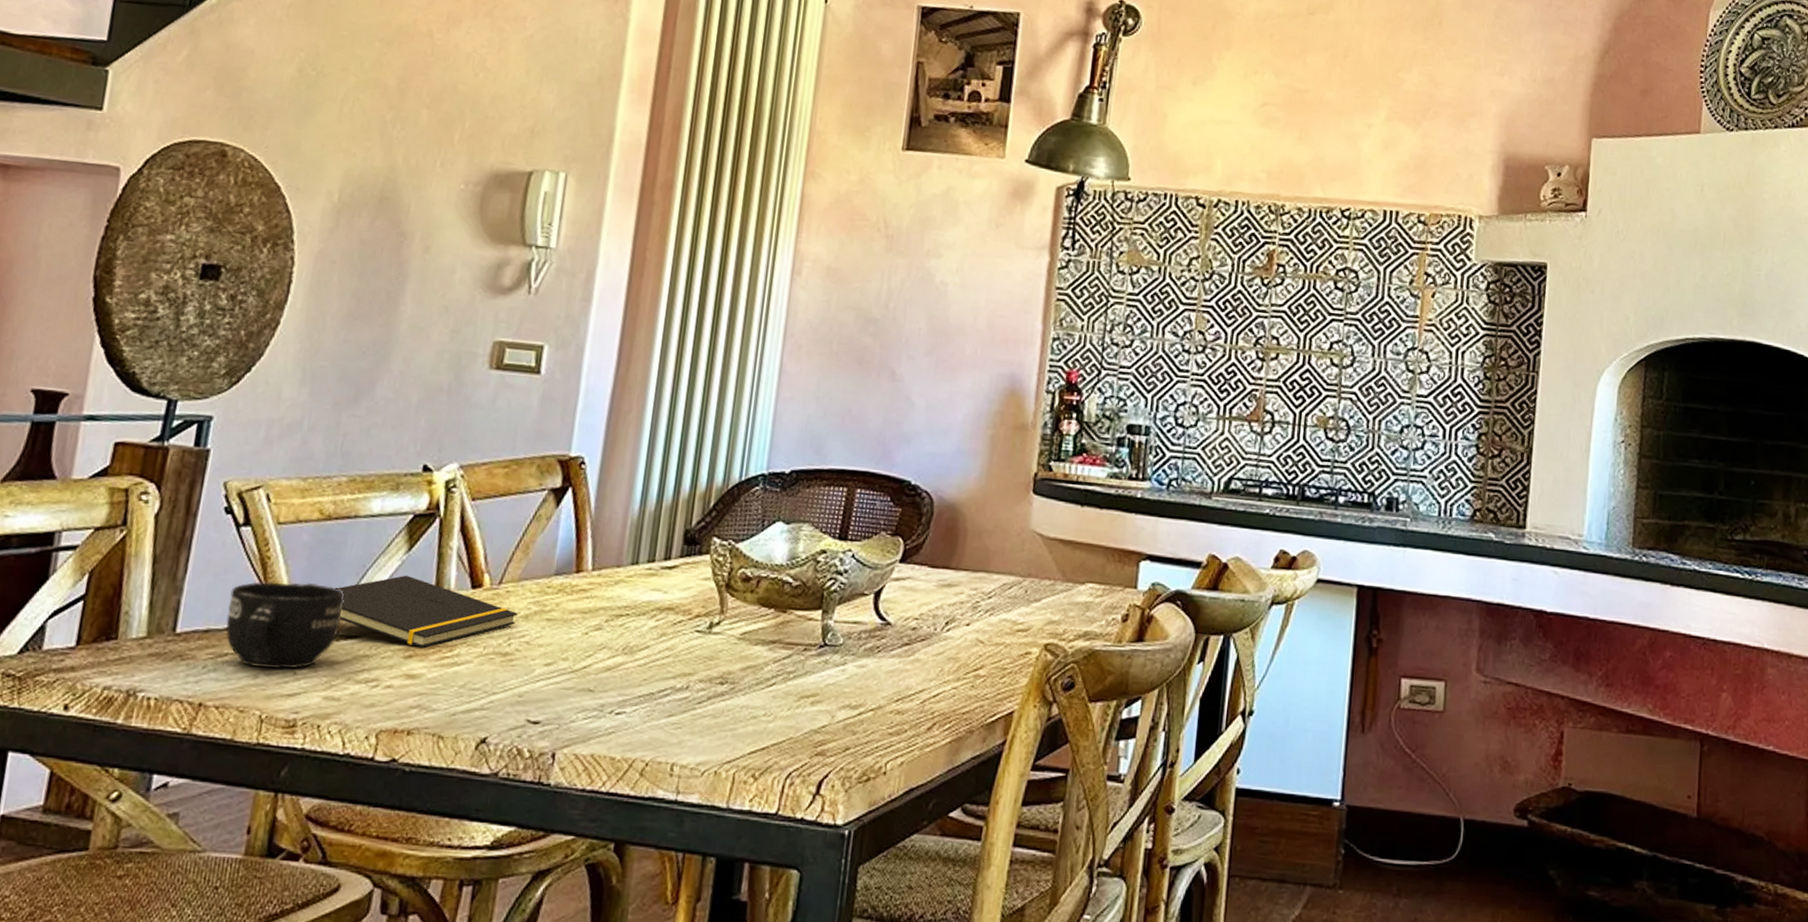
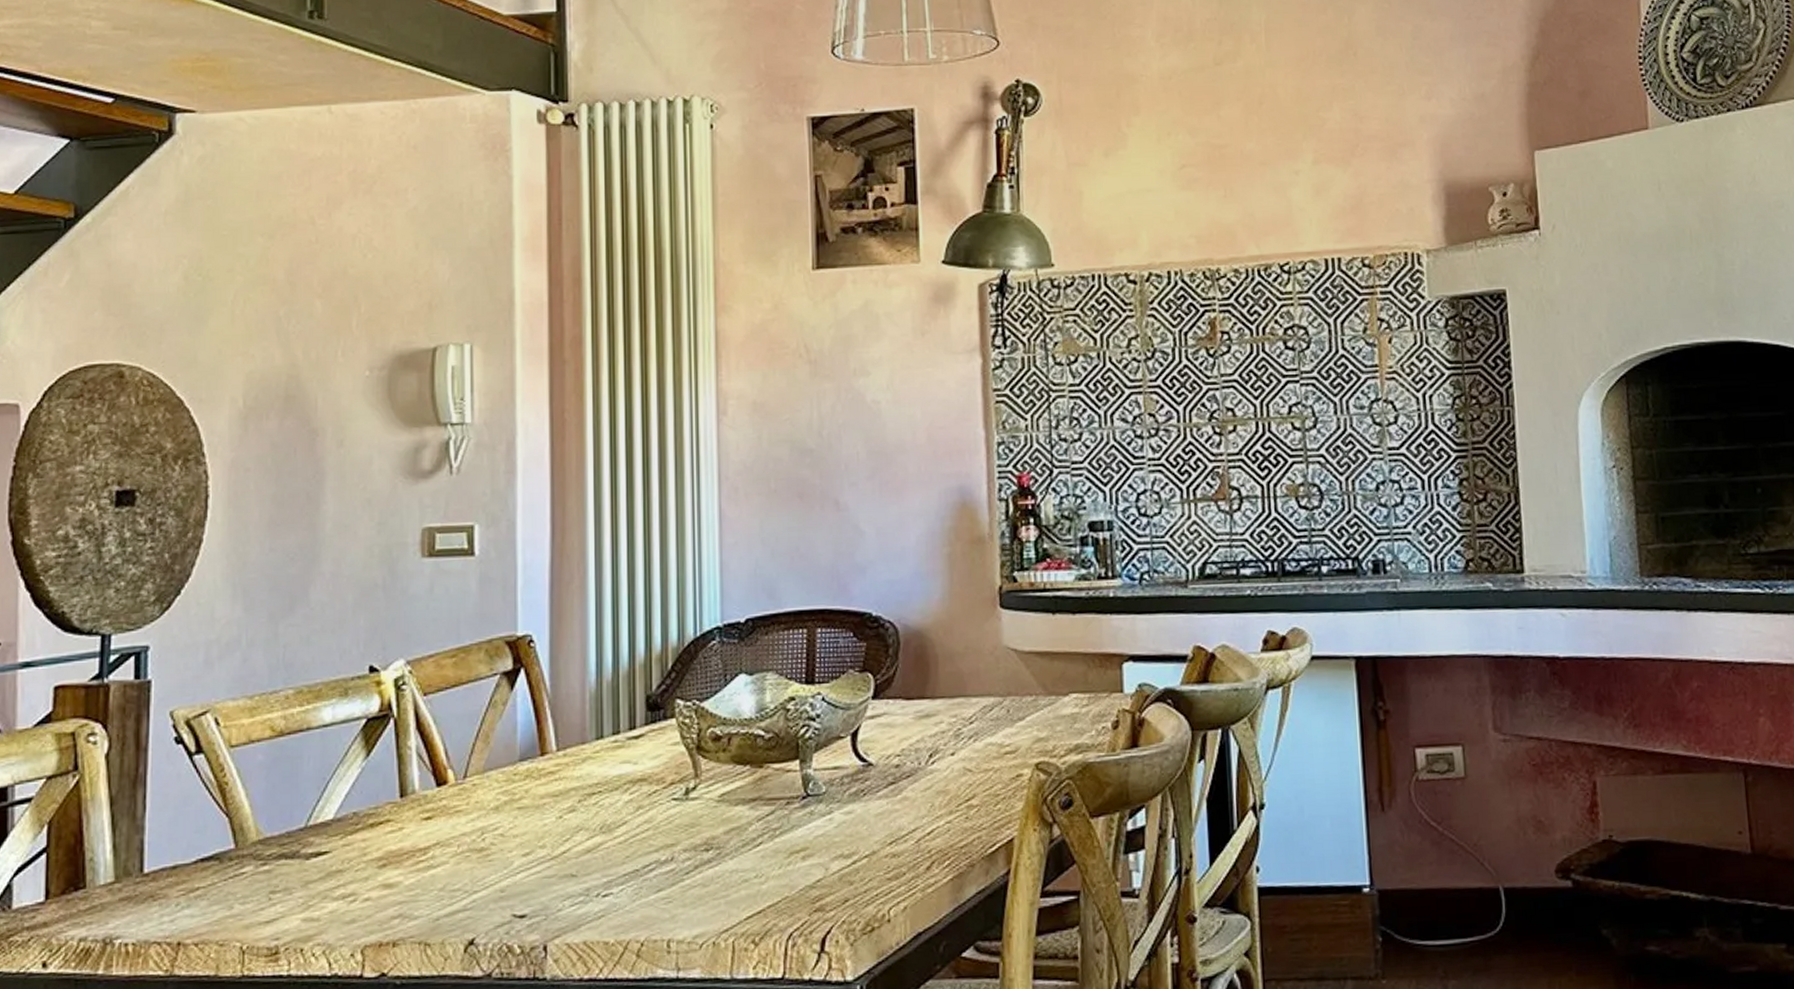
mug: present [225,581,345,670] -> none [193,803,309,898]
notepad: present [335,575,518,648] -> none [298,782,487,856]

